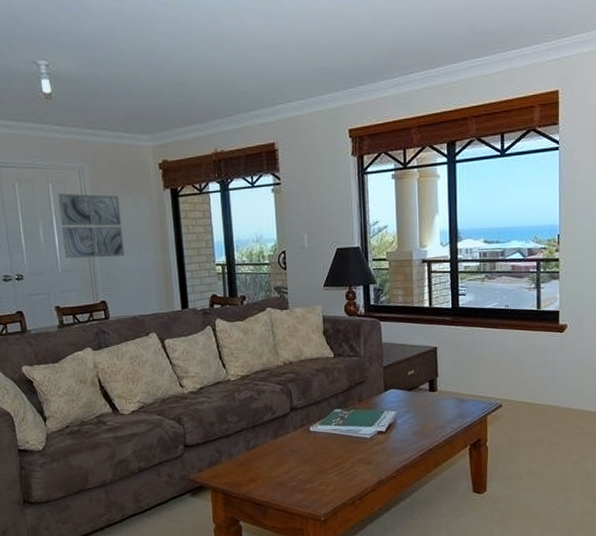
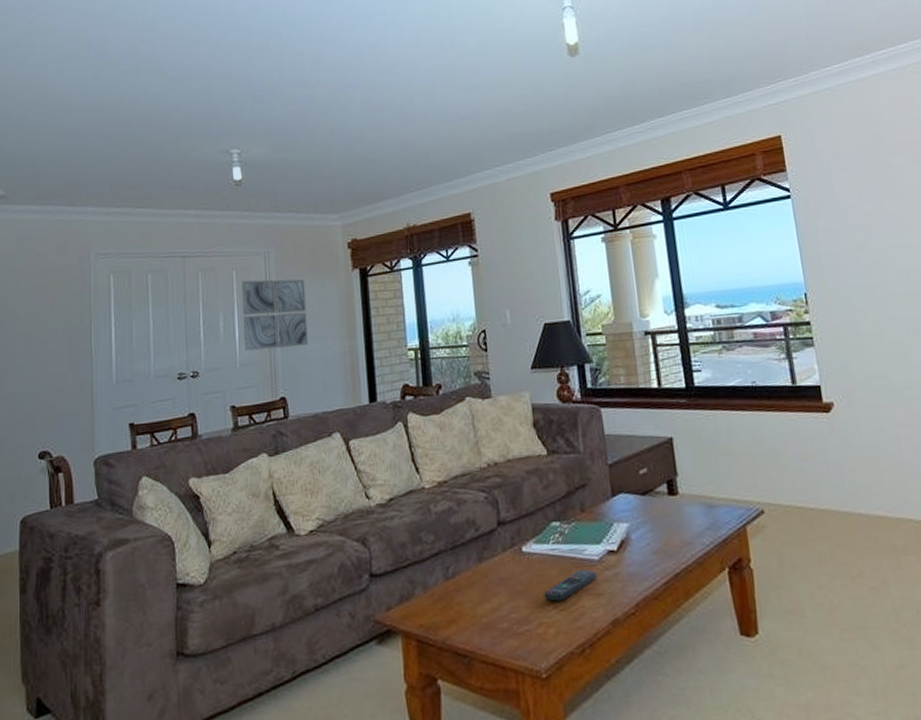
remote control: none [325,445,368,468] -> present [543,570,597,602]

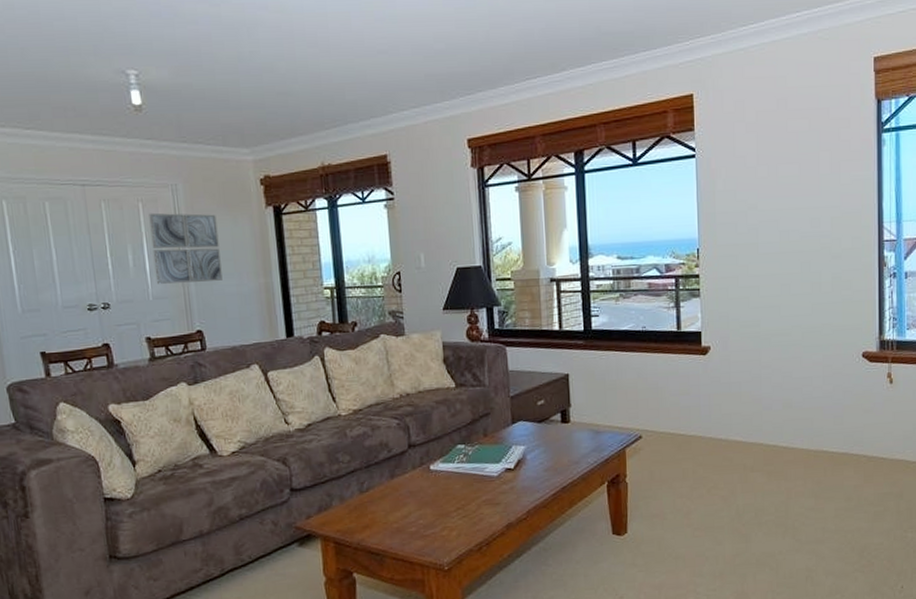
remote control: present [543,570,597,602] -> none [448,484,495,510]

